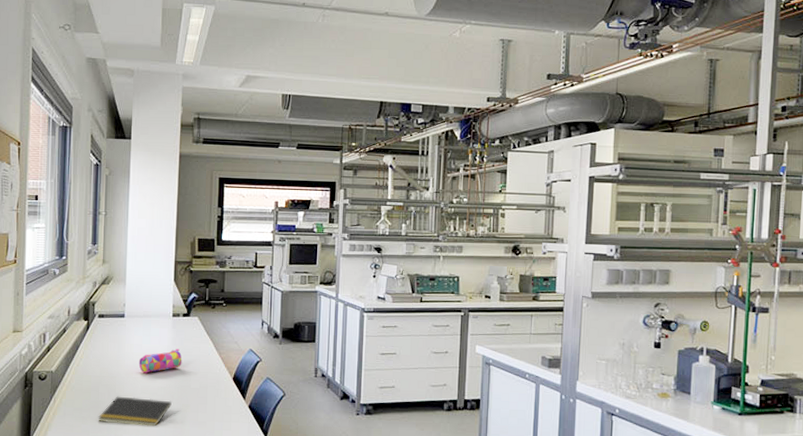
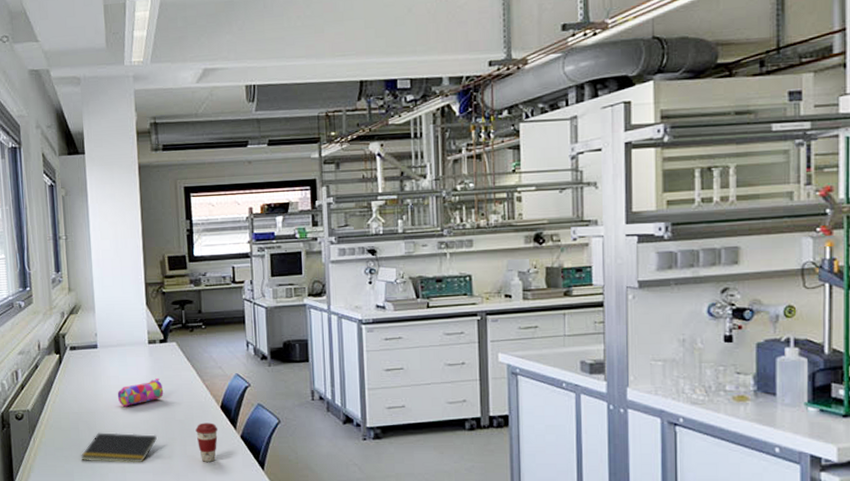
coffee cup: none [208,392,229,428] -> present [196,422,218,462]

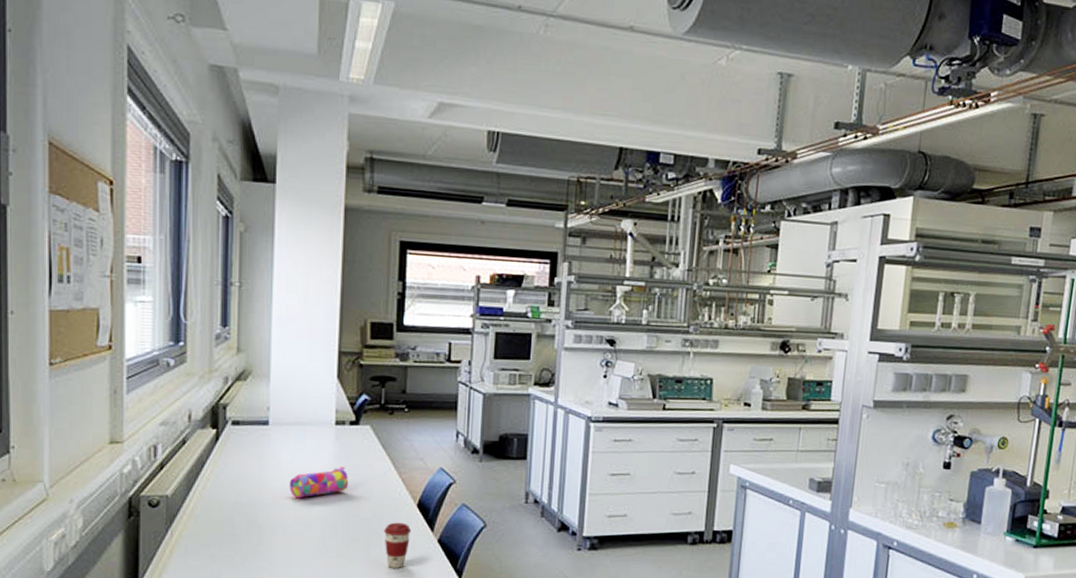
notepad: present [80,432,157,463] -> none [232,528,335,566]

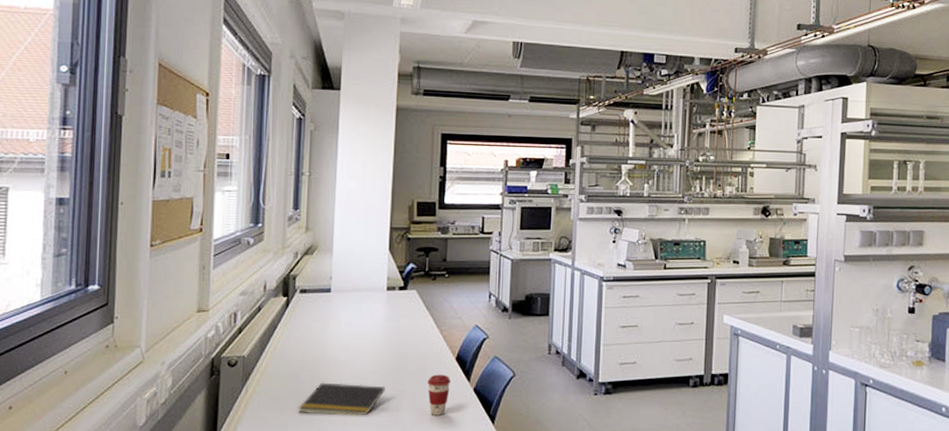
notepad: none [232,528,335,566] -> present [298,382,385,416]
pencil case: present [289,467,349,499] -> none [347,326,398,356]

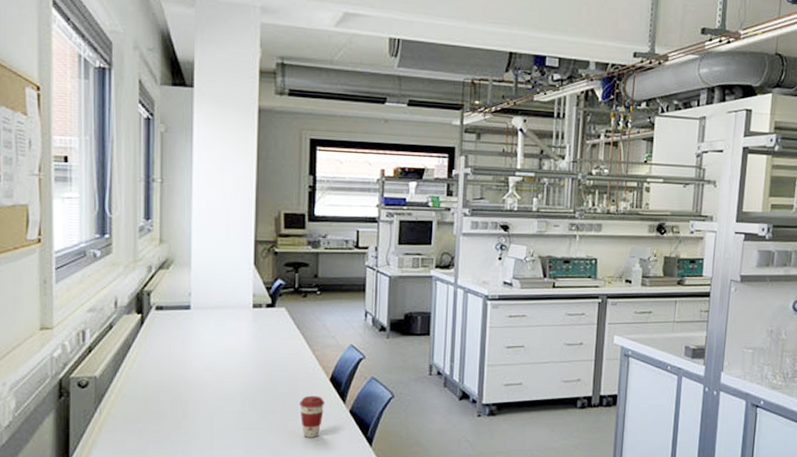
notepad: present [298,382,385,416] -> none [158,404,254,439]

